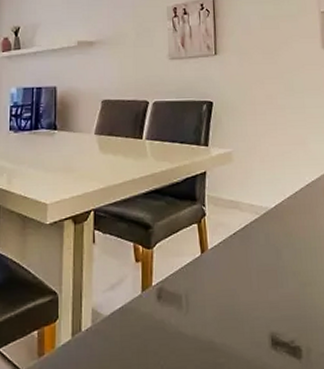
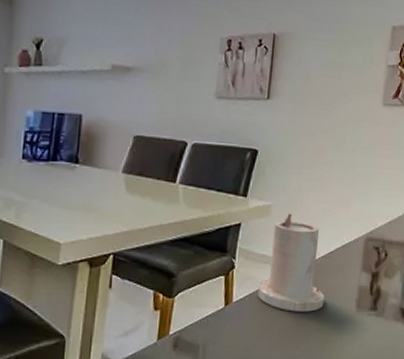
candle: none [230,158,297,255] -> present [257,213,325,312]

